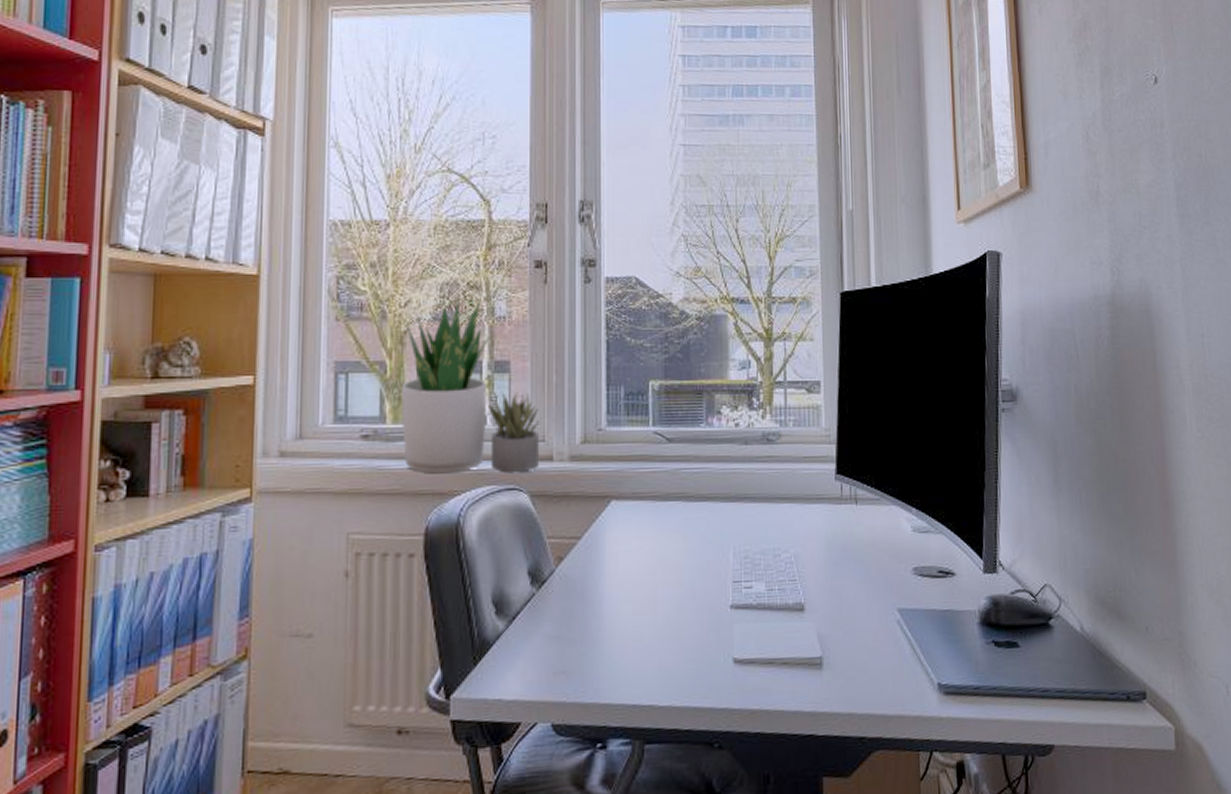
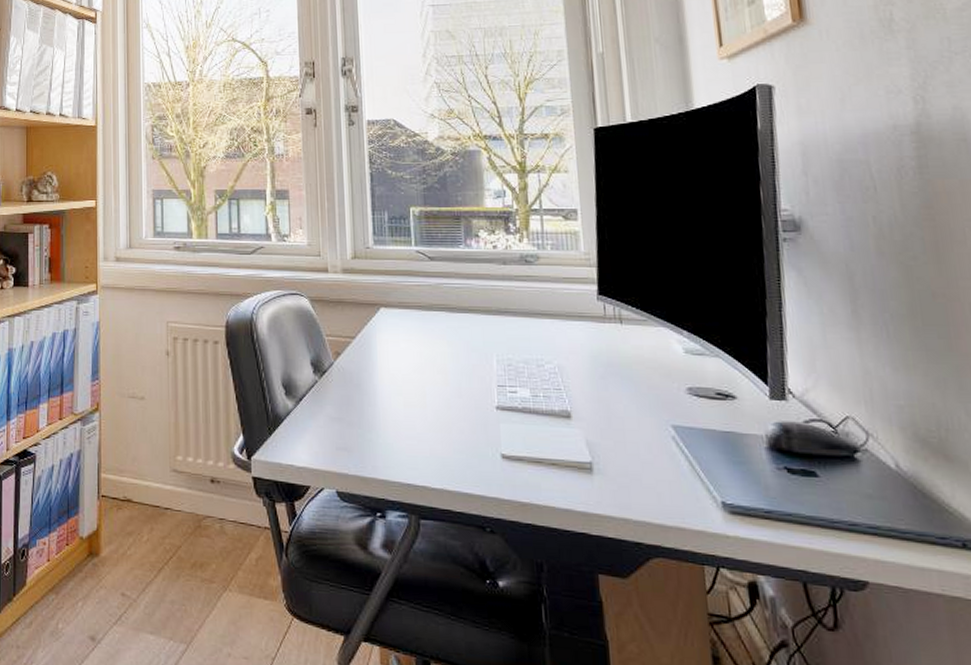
planter: present [402,300,489,474] -> none [204,142,271,279]
succulent plant: present [487,391,540,474] -> none [271,215,317,281]

